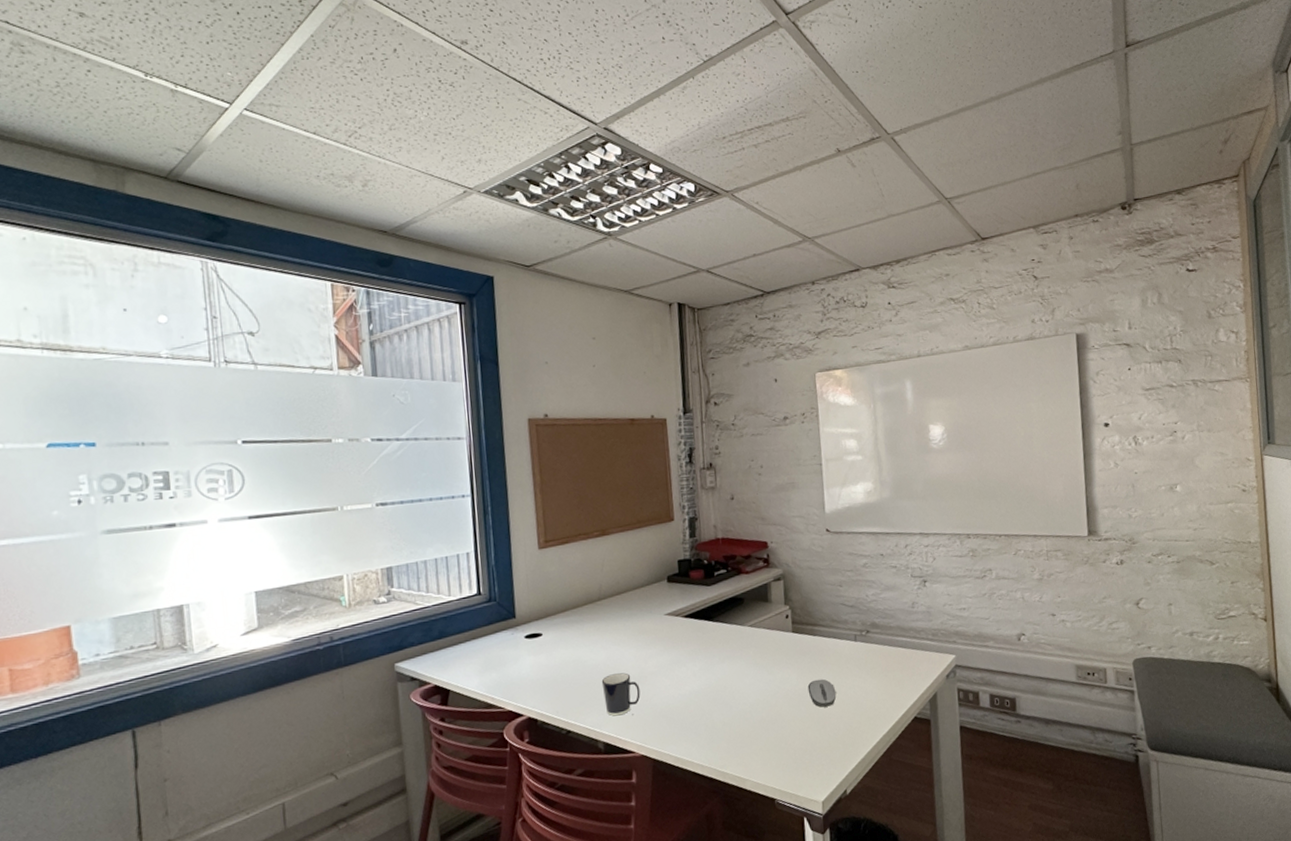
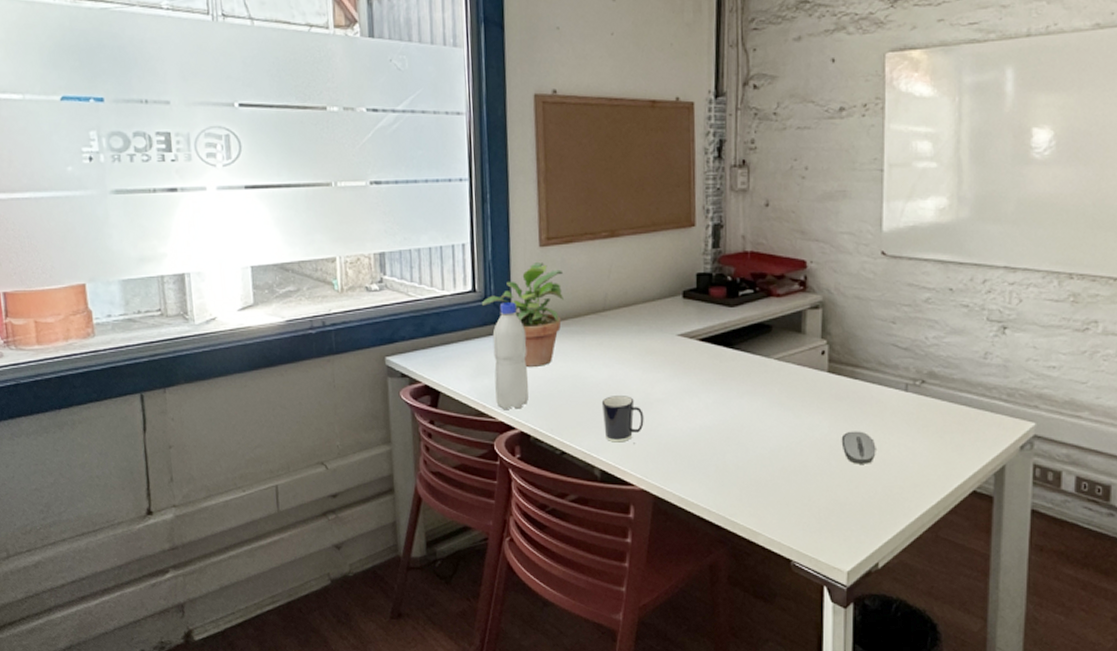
potted plant: none [487,563,563,657] -> present [482,262,564,367]
water bottle: none [498,600,535,700] -> present [492,302,529,410]

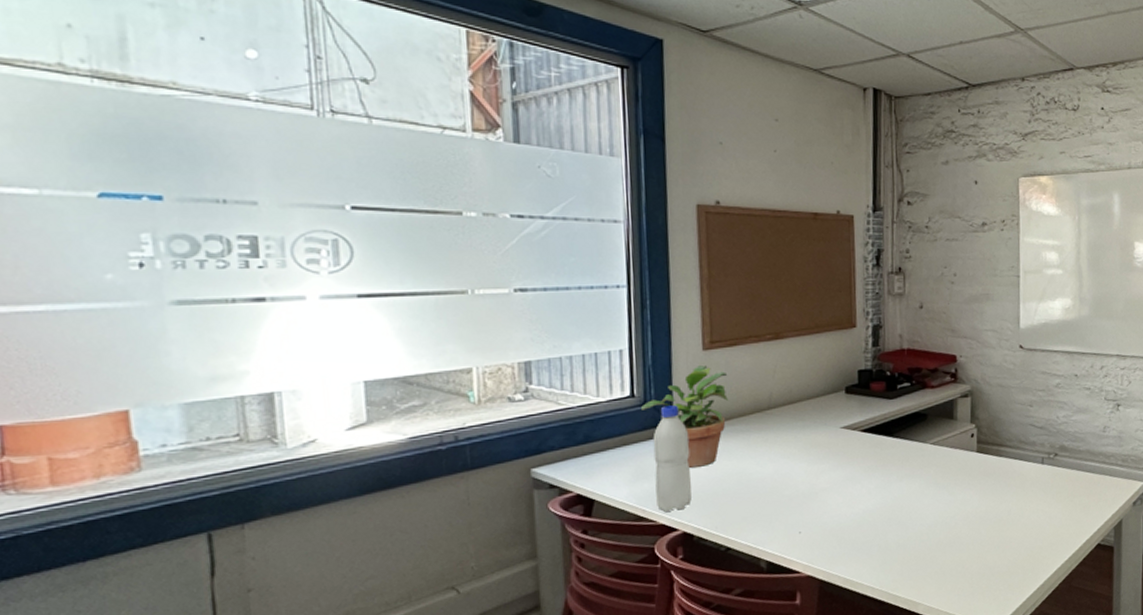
mug: present [601,396,644,443] -> none [767,488,810,534]
computer mouse: present [841,431,876,464] -> none [989,501,1019,531]

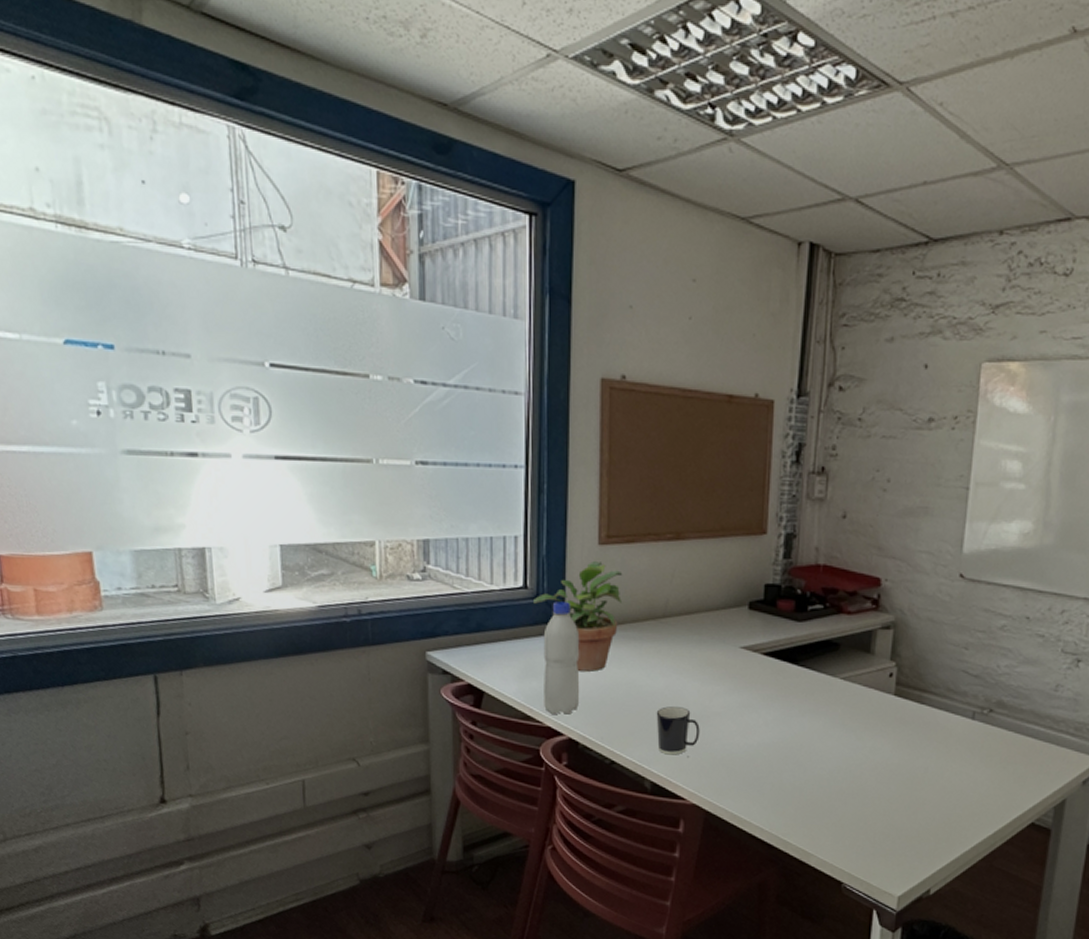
mug: none [767,488,810,534] -> present [656,706,700,755]

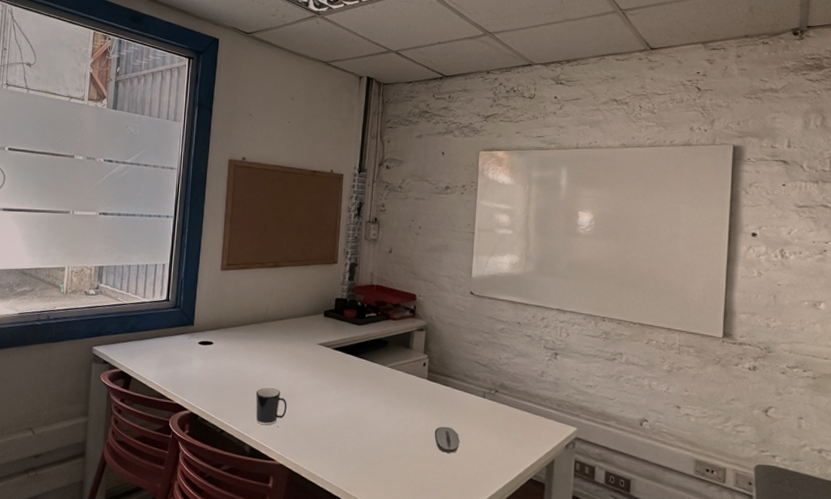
potted plant: present [534,561,623,672] -> none [173,282,237,362]
water bottle: present [543,601,580,715] -> none [175,310,204,395]
computer mouse: none [902,756,938,791] -> present [434,426,460,453]

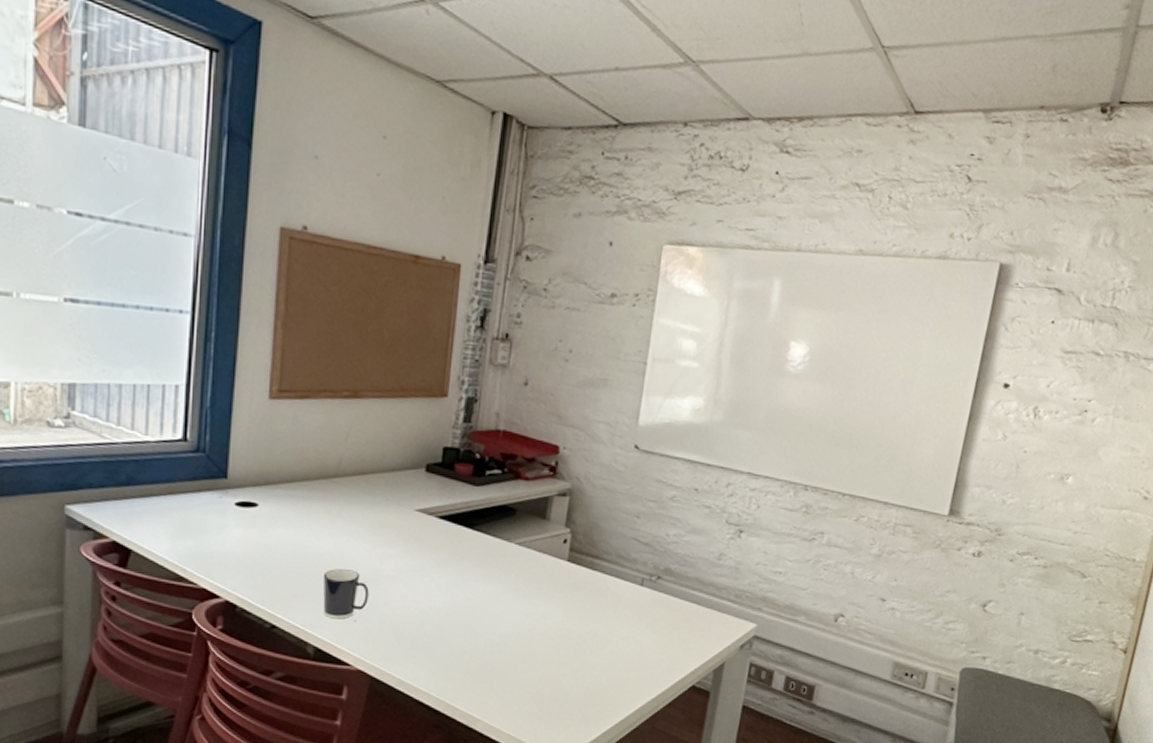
computer mouse: present [434,426,460,453] -> none [572,621,606,655]

